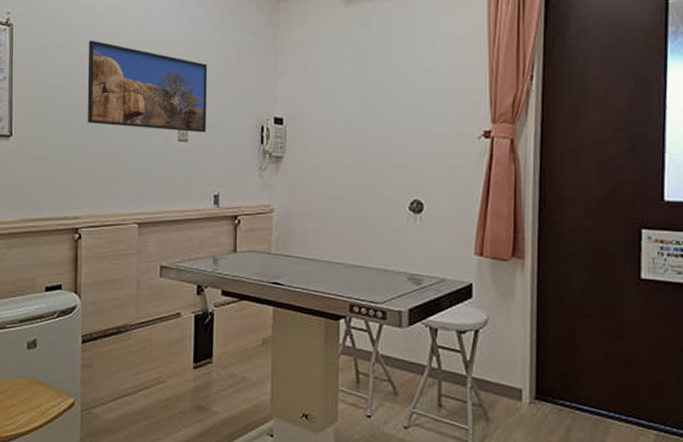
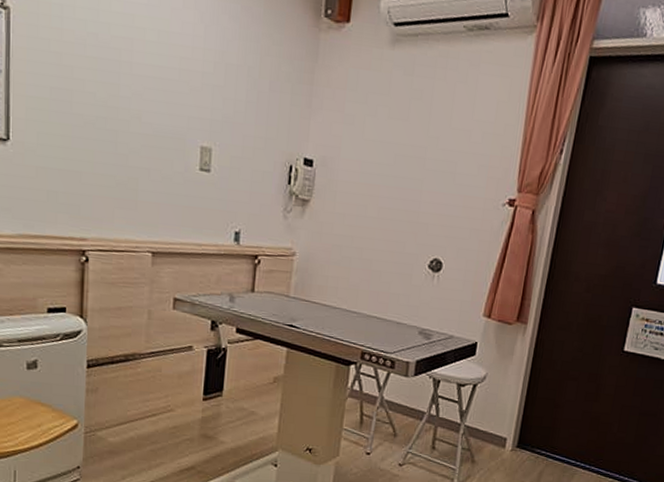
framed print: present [87,40,208,133] -> none [98,41,238,165]

